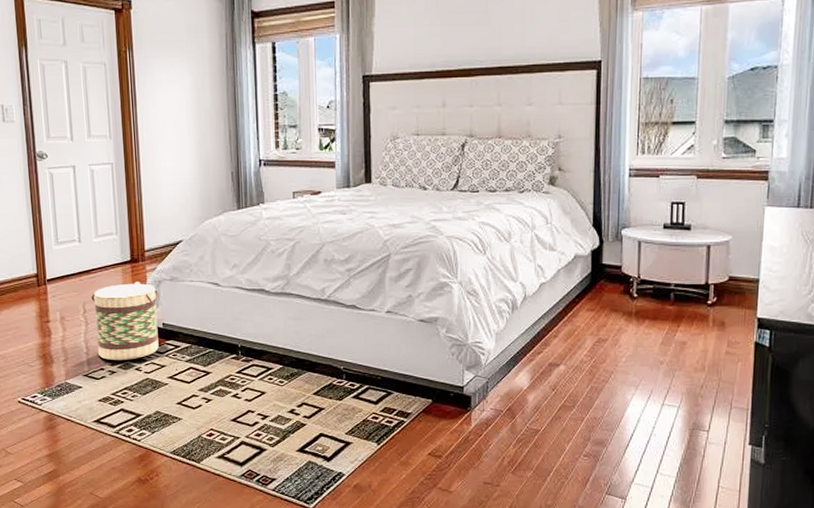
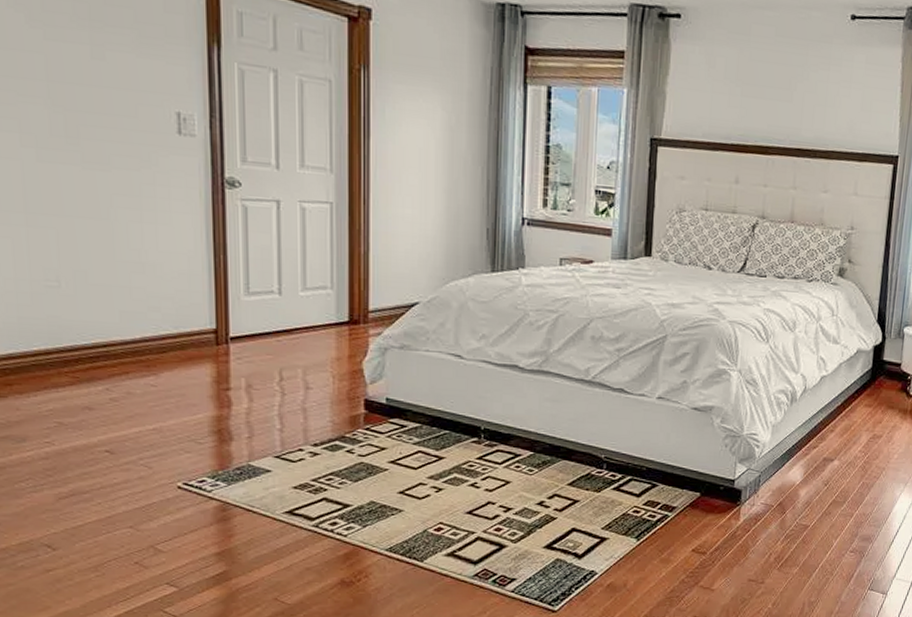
basket: present [91,282,160,360] -> none [291,347,384,440]

